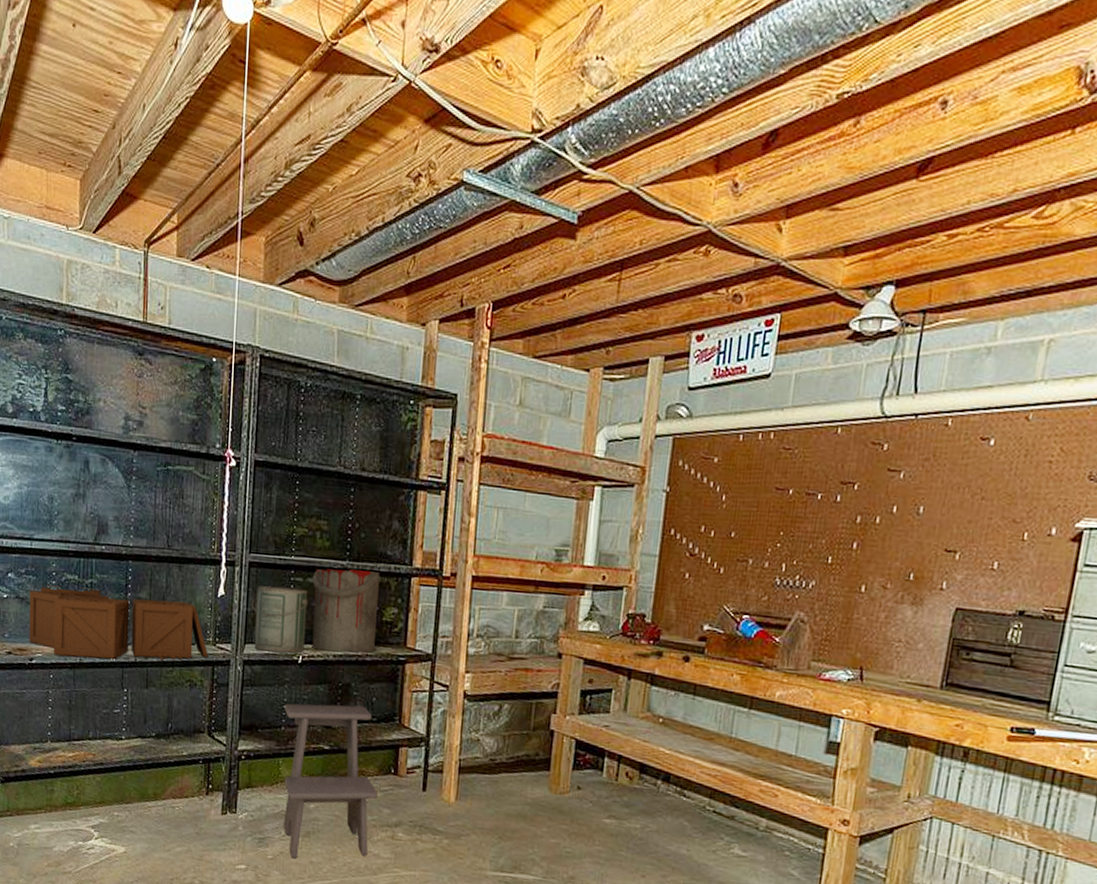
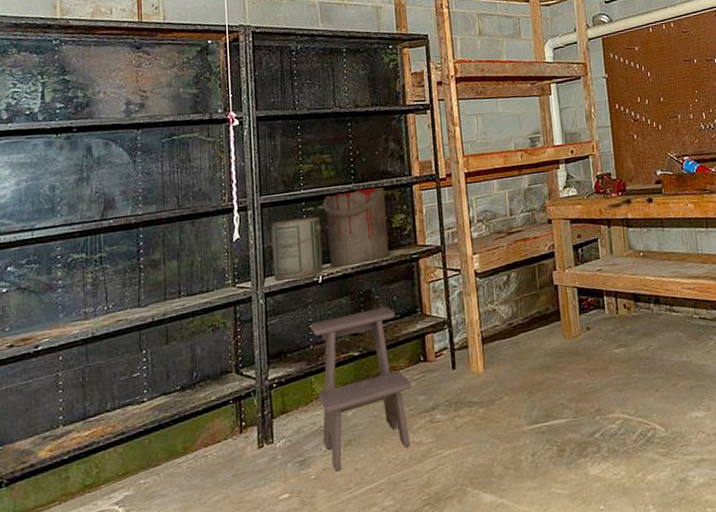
storage bin: present [29,585,208,661] -> none [32,252,229,337]

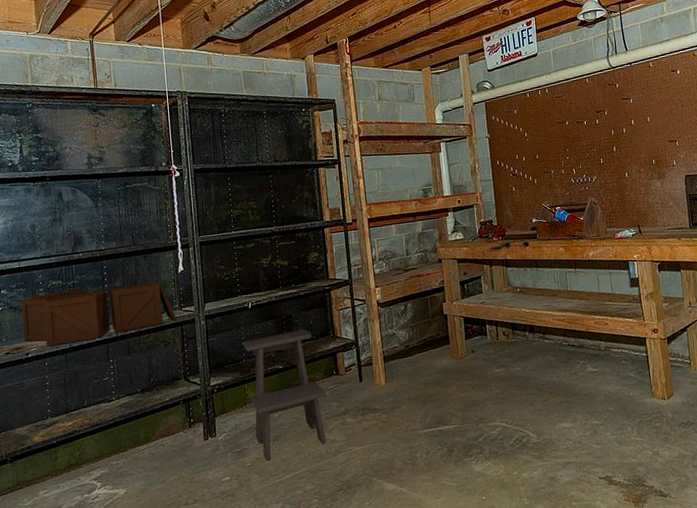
storage bin: none [32,252,229,337] -> present [21,281,177,347]
paint can: present [266,216,324,281] -> none [205,253,252,306]
paint can: present [322,185,389,267] -> none [250,228,305,295]

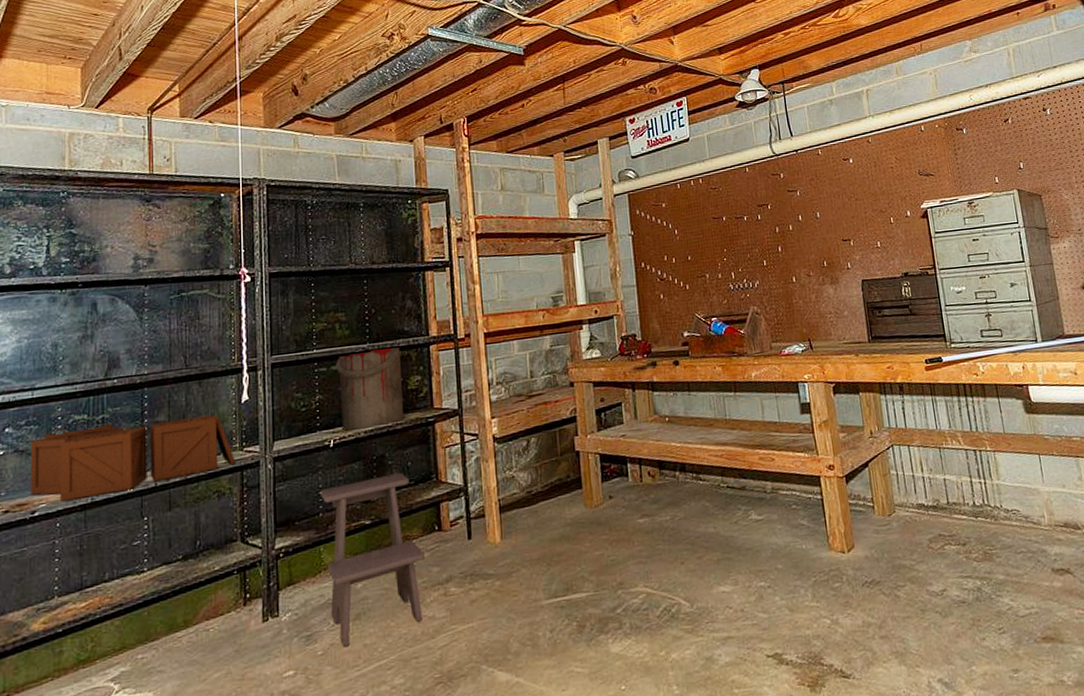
paint can: none [250,228,305,295] -> present [335,345,403,430]

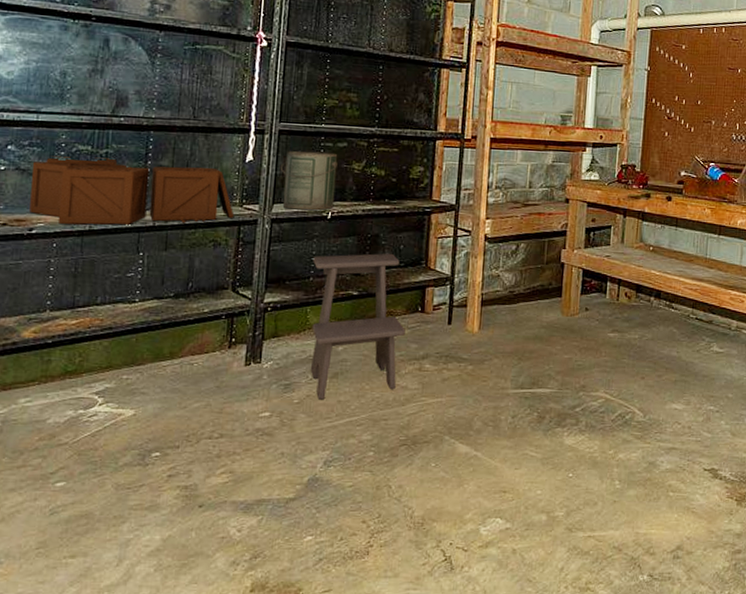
paint can: none [276,377,335,445] -> present [280,151,338,211]
paint can: present [335,345,403,430] -> none [341,134,407,208]

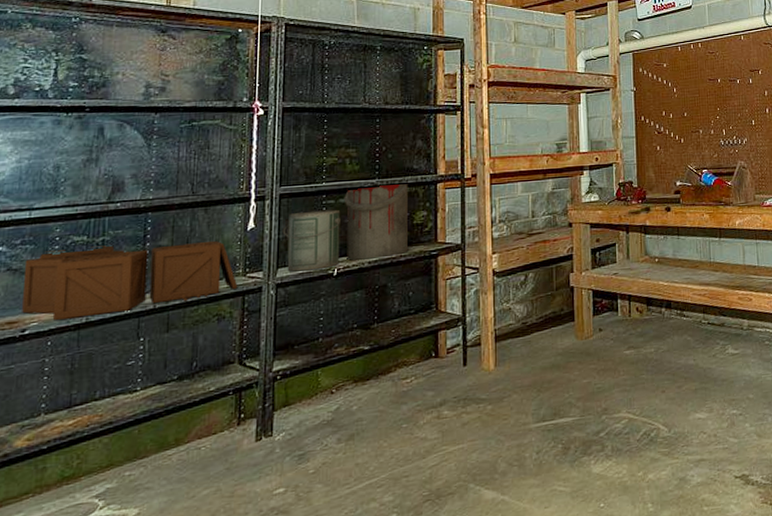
step stool: present [310,253,405,400] -> none [321,301,420,466]
paint can: none [341,134,407,208] -> present [344,181,408,260]

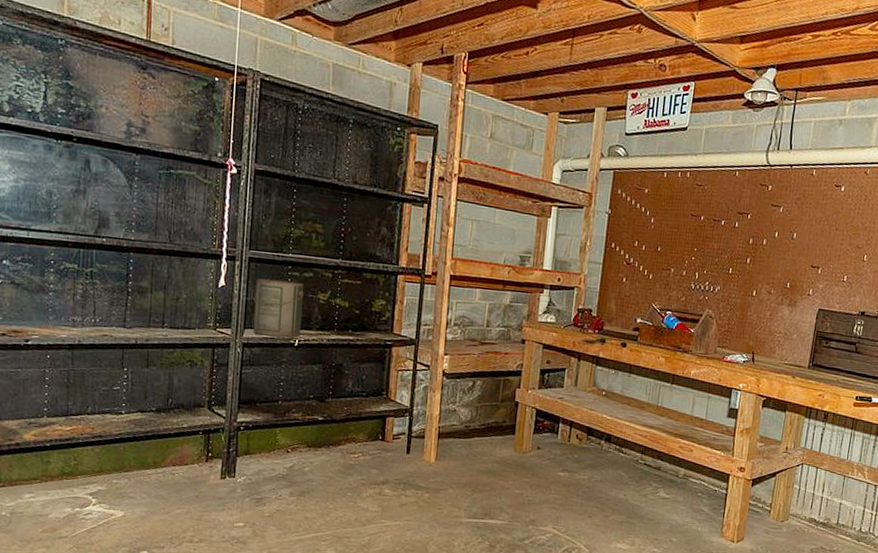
storage bin: present [22,240,238,321] -> none [25,272,209,343]
paint can: present [344,181,408,260] -> none [307,265,370,339]

